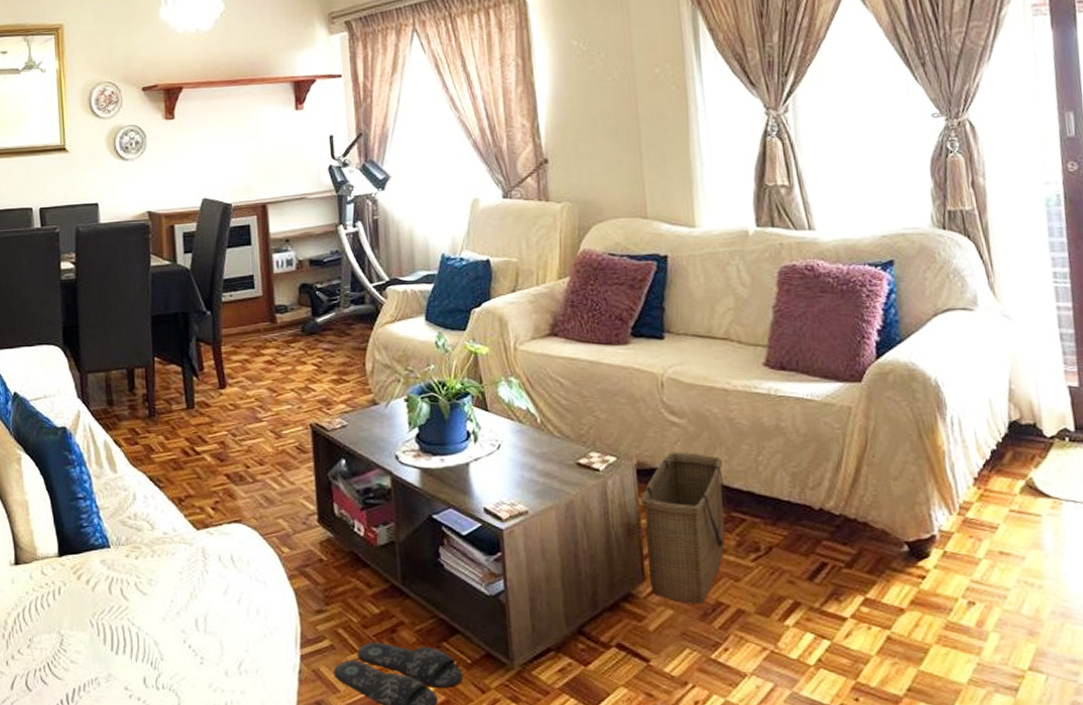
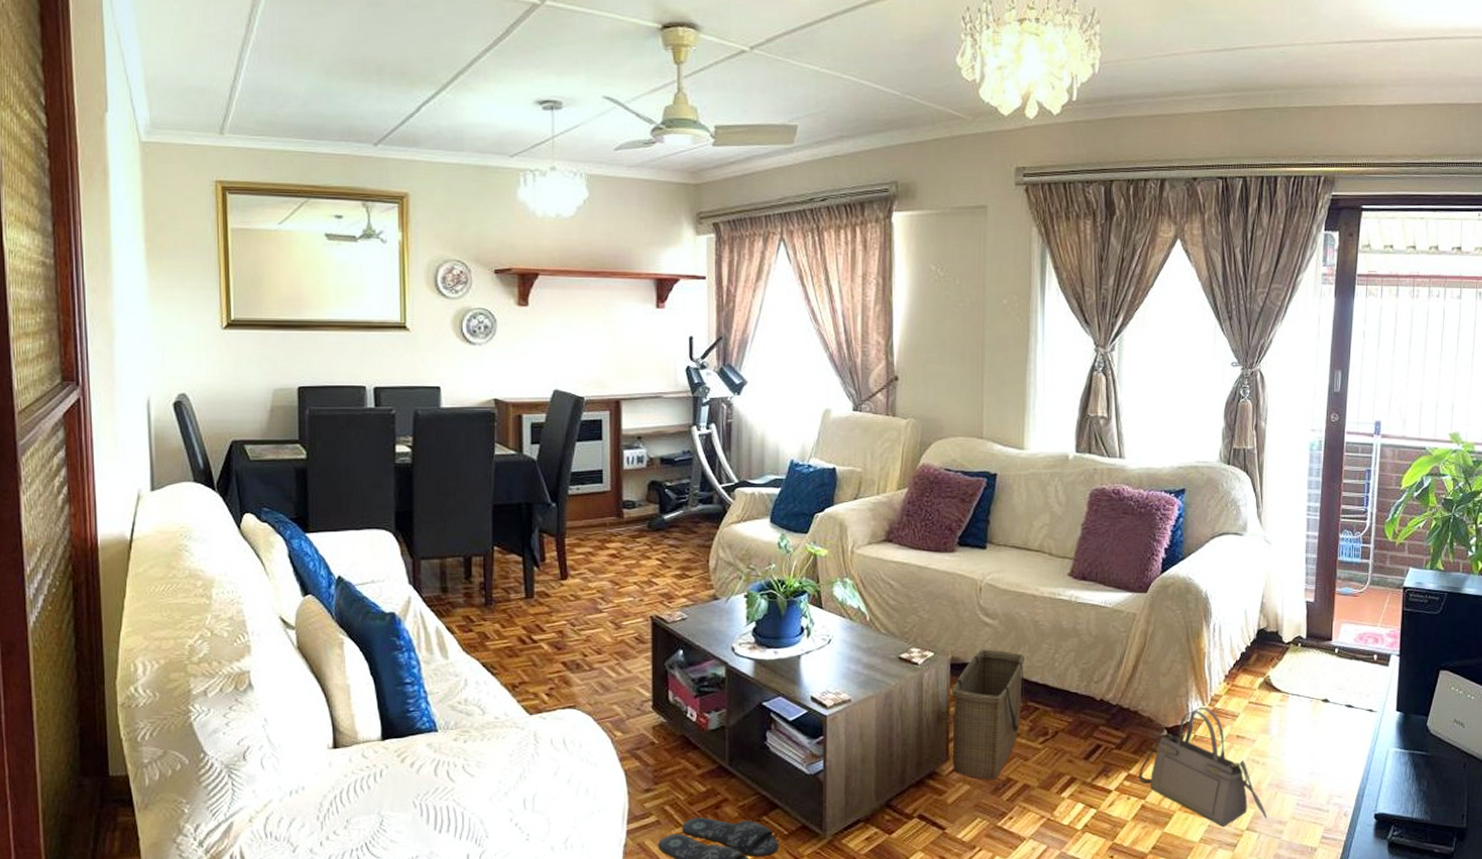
handbag: none [878,516,1055,665] -> present [1139,706,1267,827]

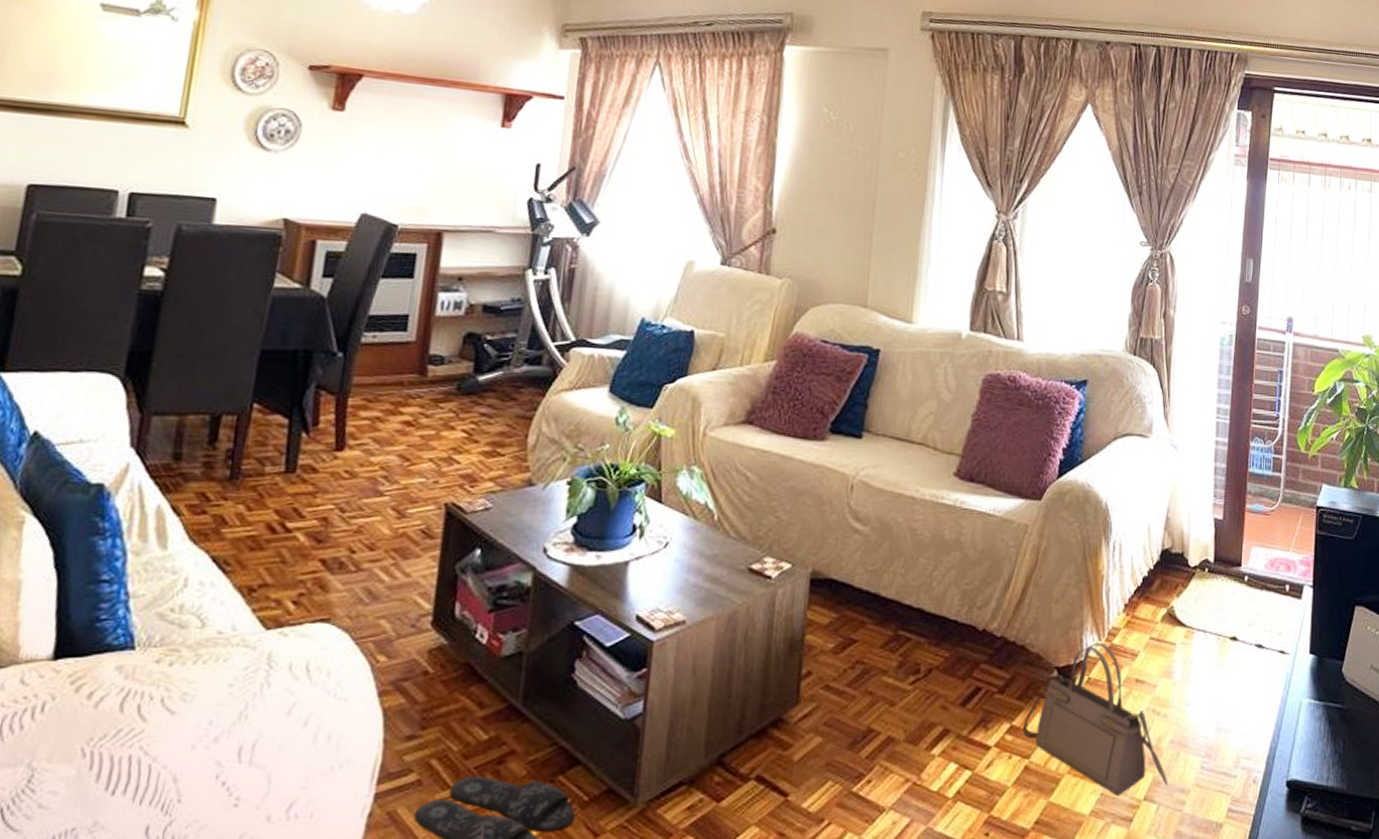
basket: present [951,649,1025,781] -> none [803,562,898,731]

